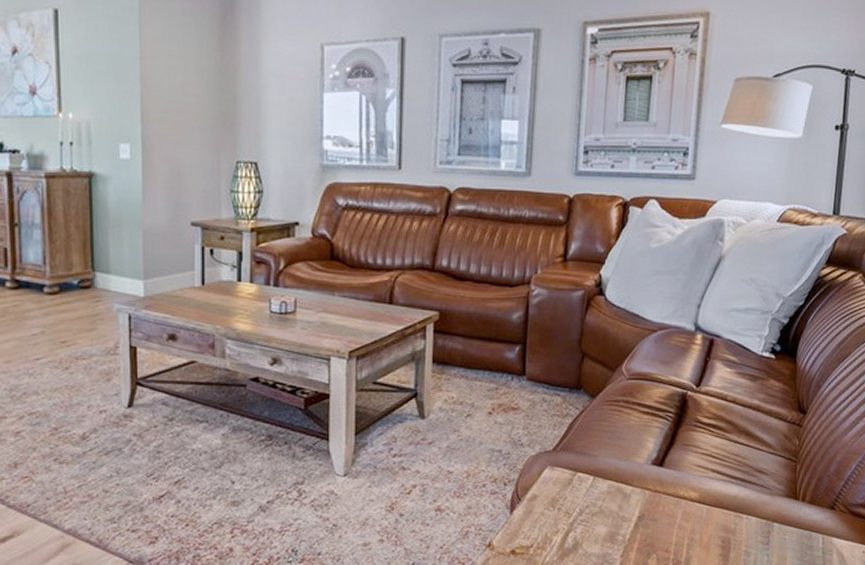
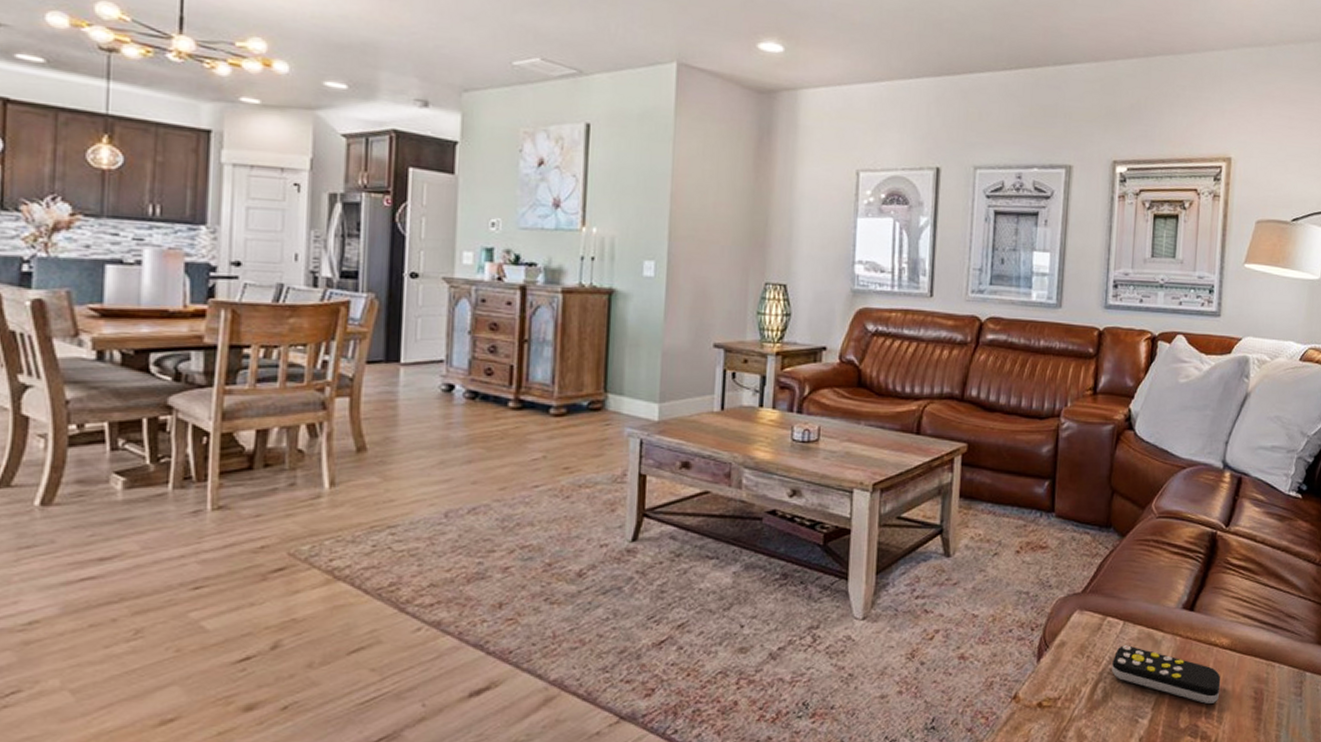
remote control: none [582,498,689,551] -> present [1112,645,1221,704]

